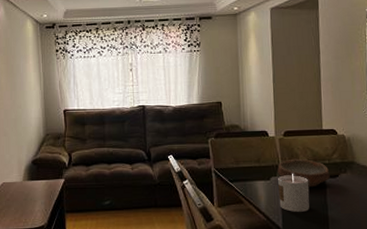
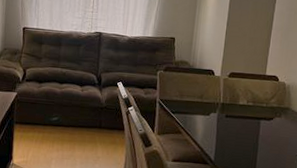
bowl: present [277,158,330,188] -> none [217,98,266,127]
candle: present [278,173,310,212] -> none [214,111,245,148]

